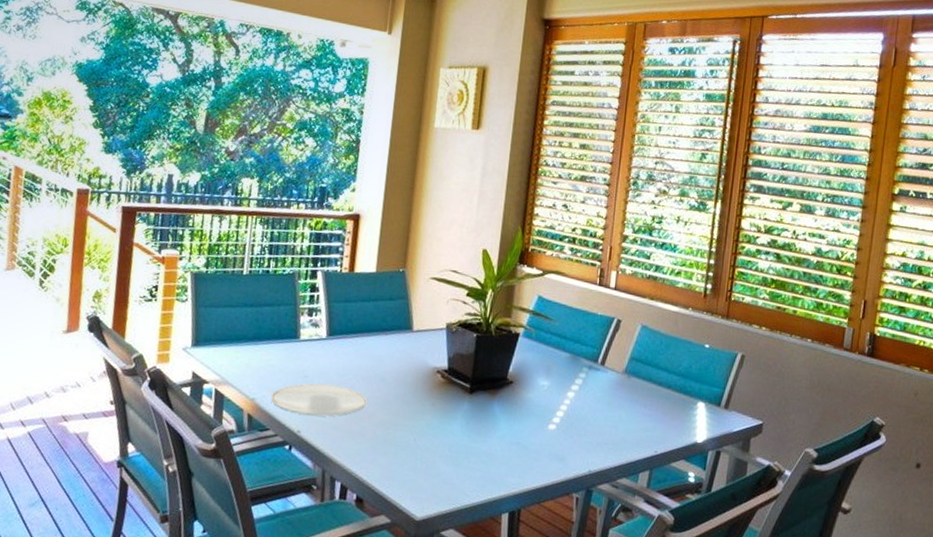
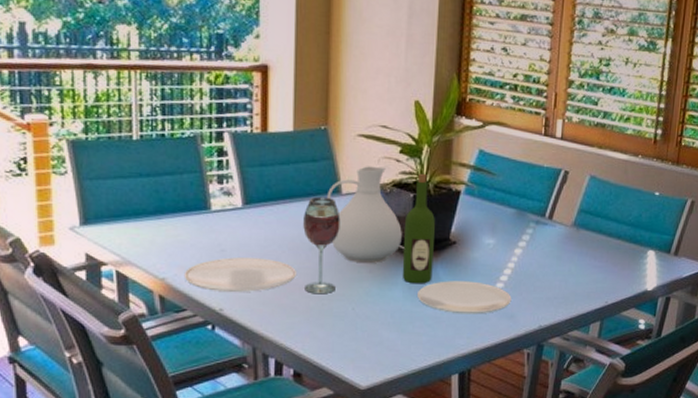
wineglass: none [373,332,410,424] -> present [303,196,341,294]
pitcher: none [399,306,464,397] -> present [326,166,402,263]
wine bottle: none [461,315,495,420] -> present [402,173,435,284]
plate: none [473,418,563,455] -> present [416,281,512,315]

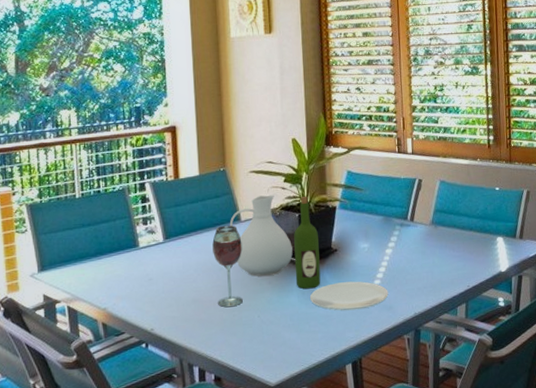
plate: present [183,257,296,292] -> none [120,282,210,315]

